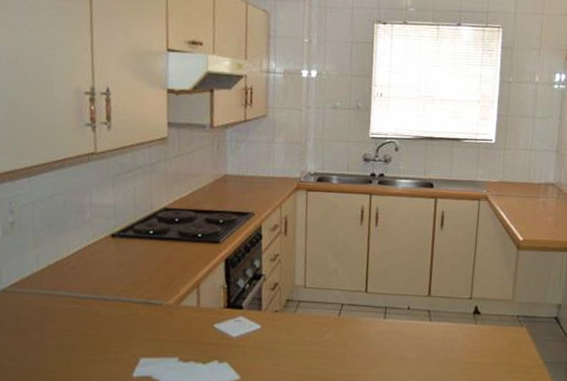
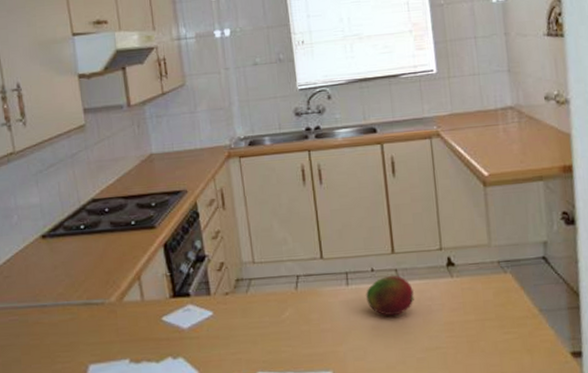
fruit: none [399,315,441,351] -> present [366,275,414,316]

